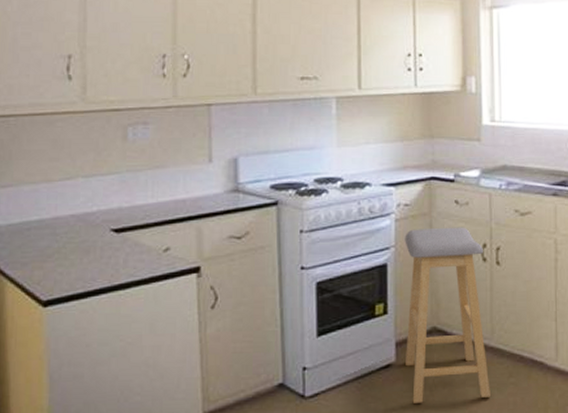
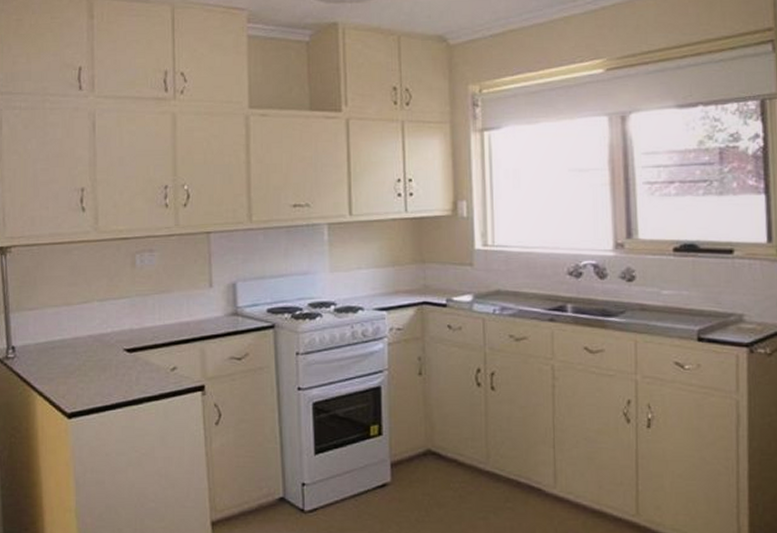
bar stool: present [405,227,490,403] -> none [398,351,487,523]

